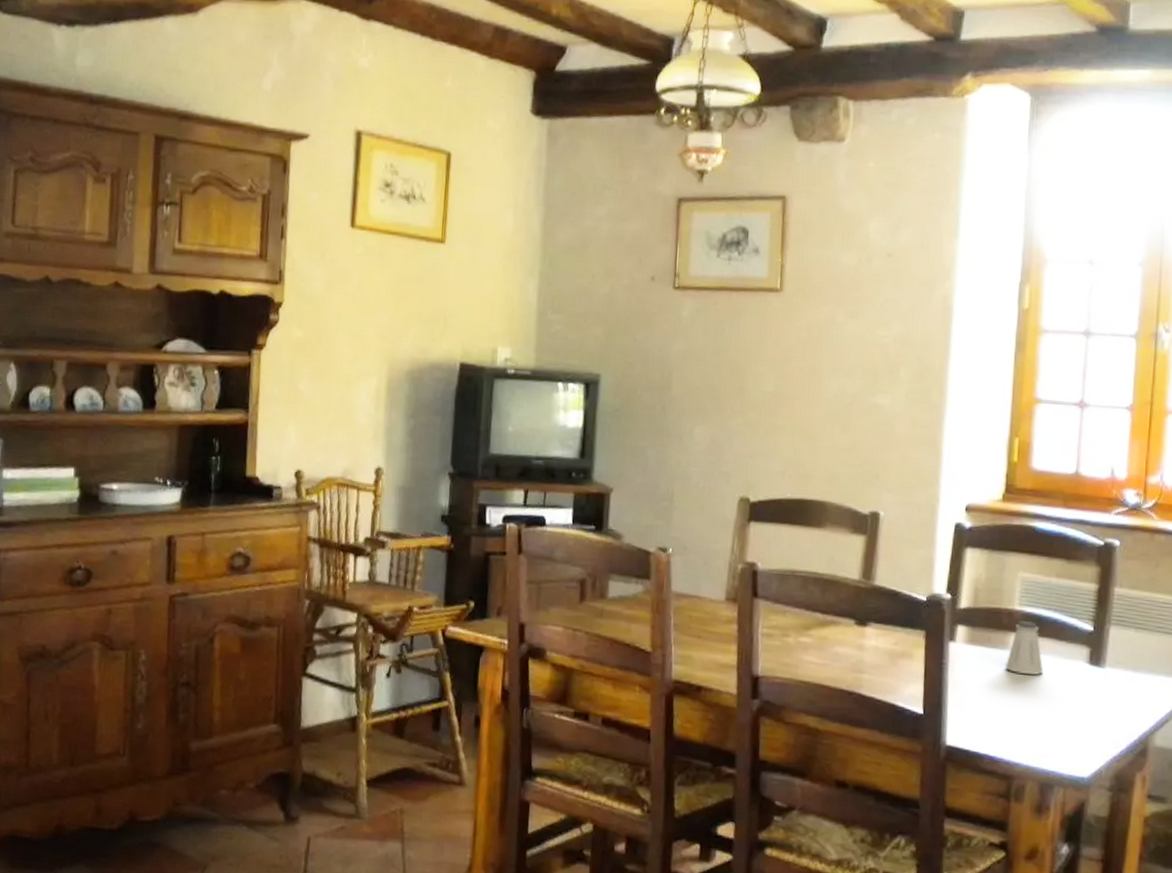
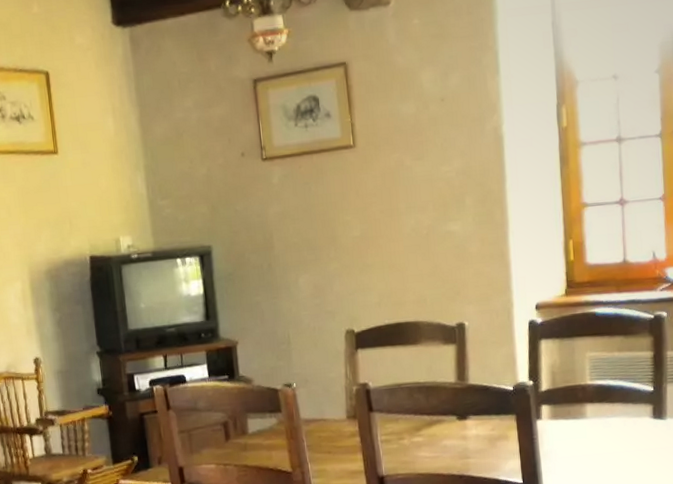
saltshaker: present [1005,620,1044,676] -> none [584,391,617,436]

